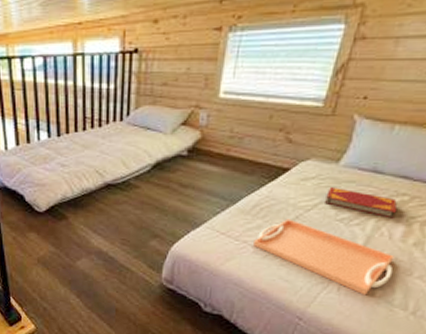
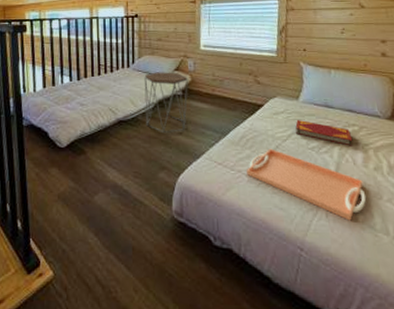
side table: none [138,127,197,199] -> present [144,72,188,132]

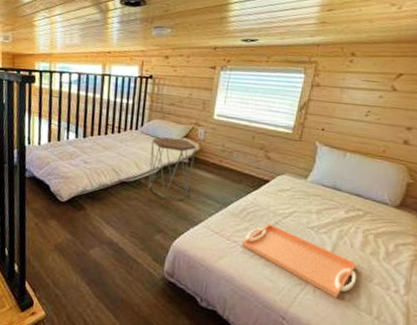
hardback book: present [295,120,353,146] -> none [298,199,355,230]

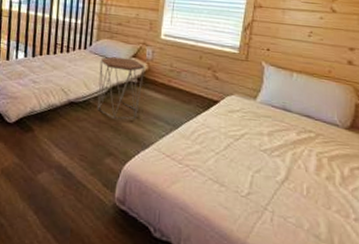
serving tray: present [242,223,357,298] -> none [195,146,315,228]

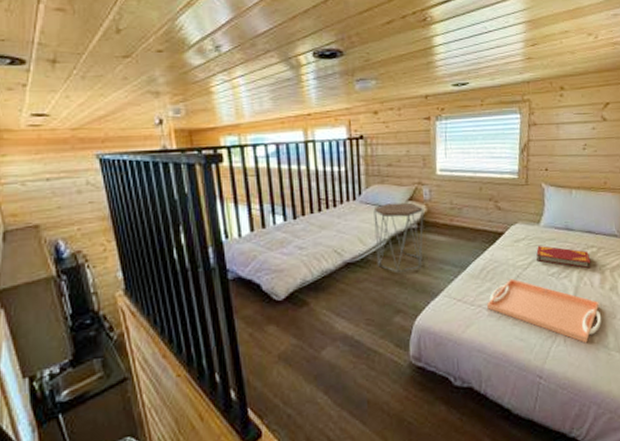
serving tray: none [195,146,315,228] -> present [487,278,602,343]
hardback book: none [250,120,308,153] -> present [536,246,591,269]

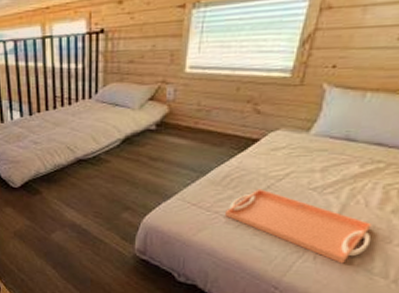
side table: present [373,202,424,272] -> none [109,102,165,172]
hardback book: present [536,246,591,269] -> none [297,157,373,186]

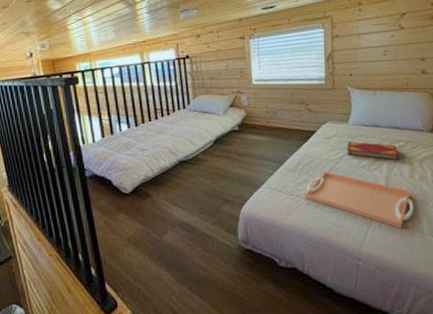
hardback book: none [297,157,373,186] -> present [347,141,400,161]

